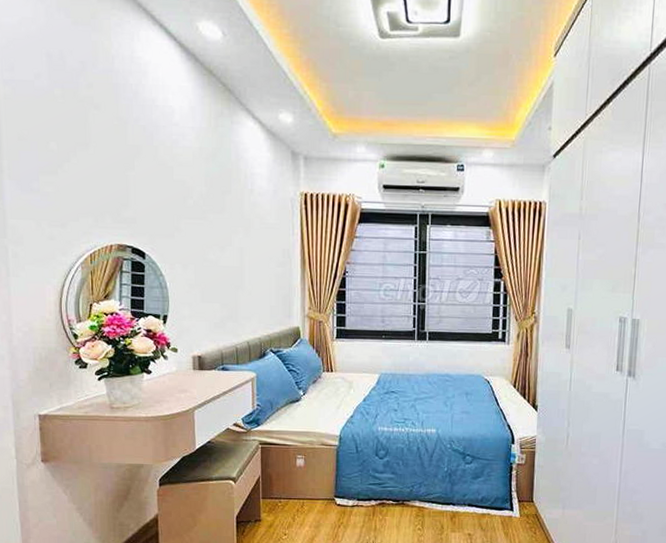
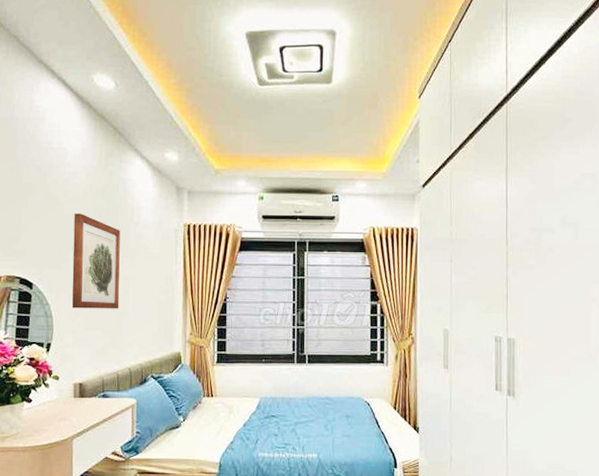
wall art: none [184,179,236,282] -> present [72,213,120,309]

